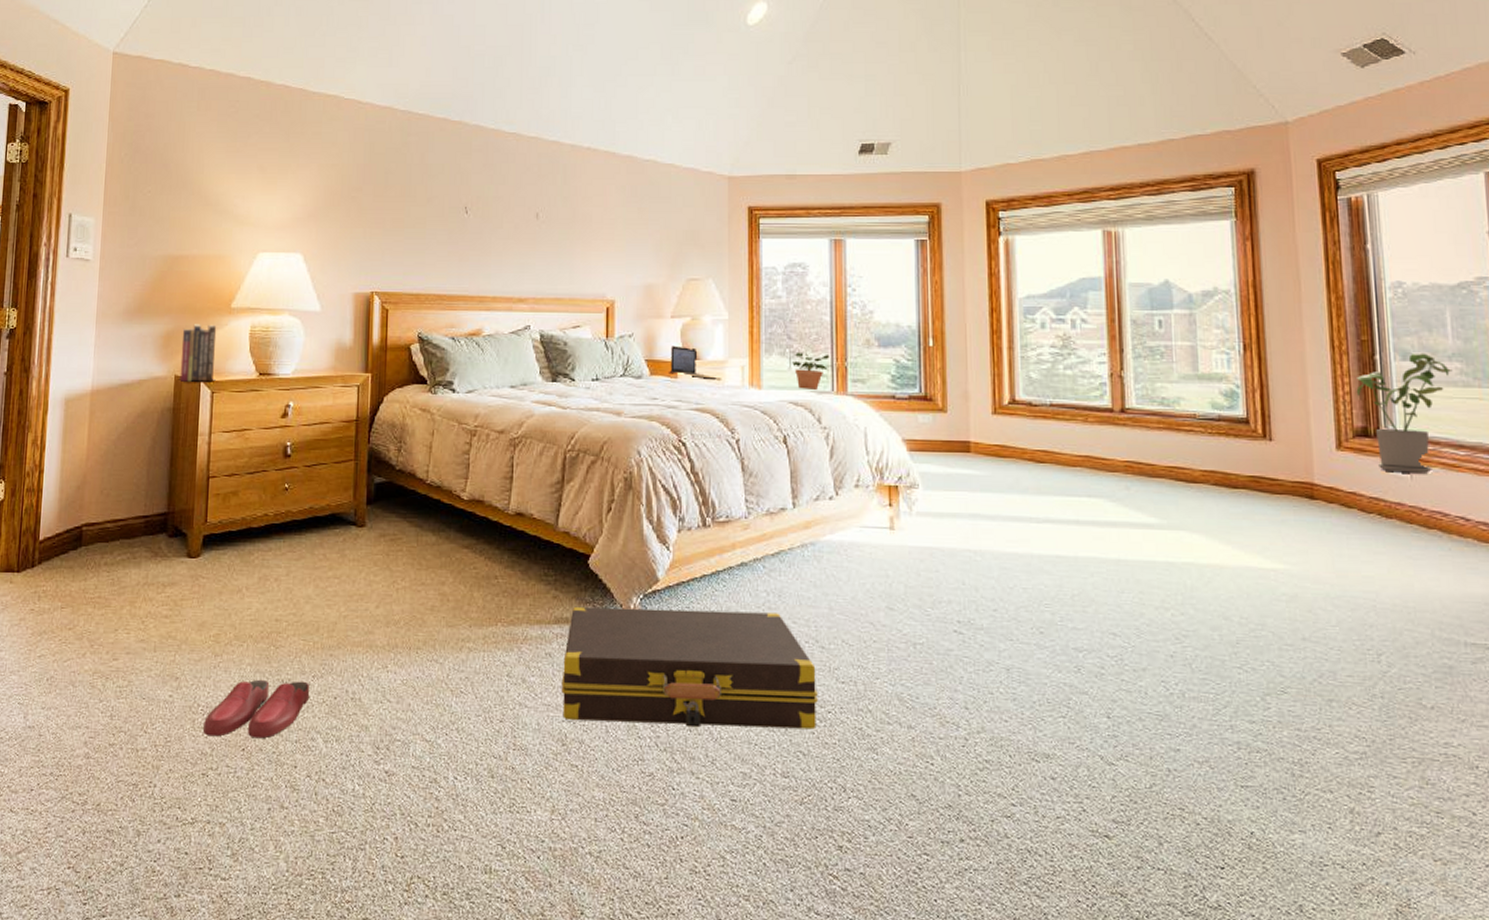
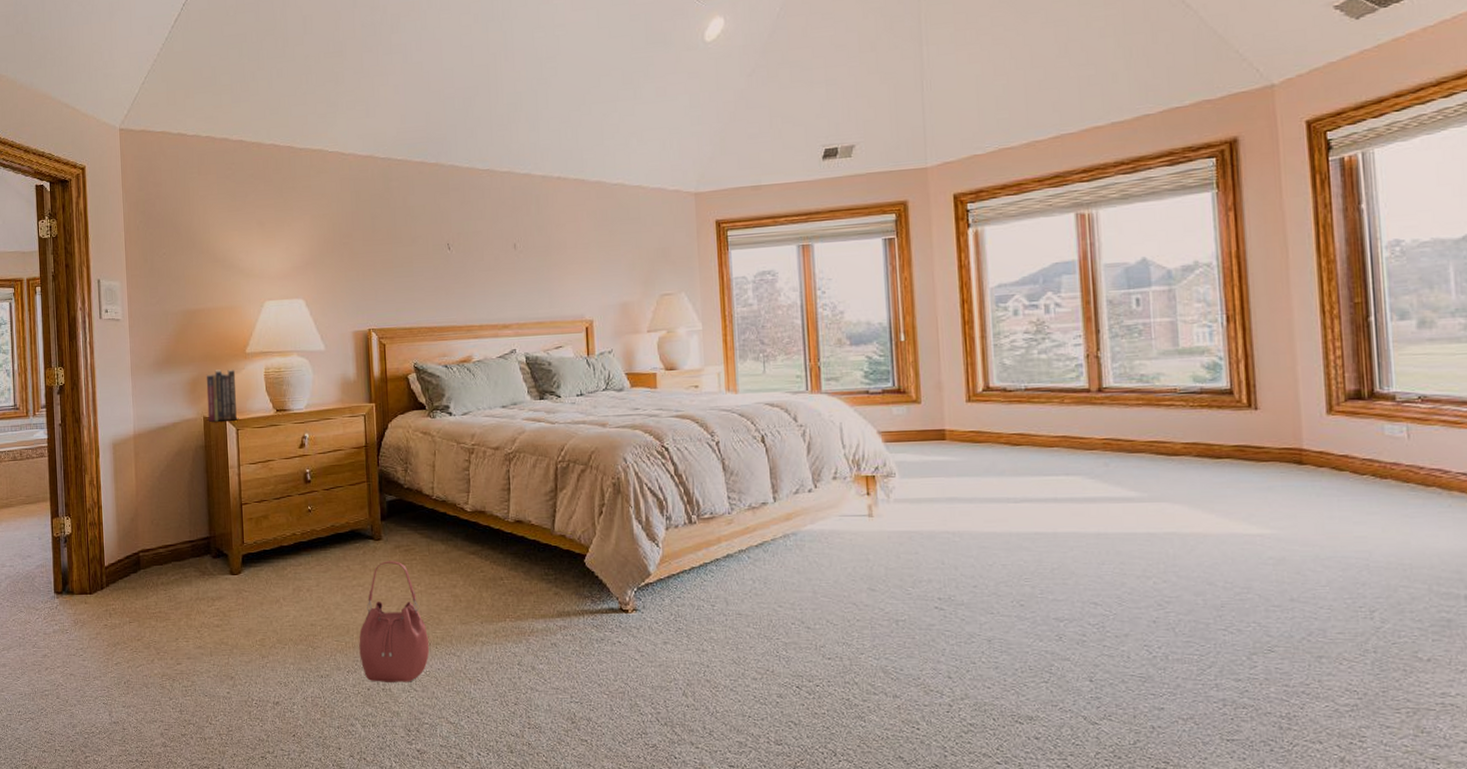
slippers: present [203,679,309,739] -> none [258,676,346,726]
handbag: none [328,551,410,692] -> present [359,561,430,682]
suitcase: present [561,606,818,730] -> none [567,598,806,704]
laptop: present [669,345,717,381] -> none [648,358,694,389]
potted plant: present [792,352,832,391] -> none [766,355,805,392]
house plant: present [1356,352,1453,473] -> none [1348,310,1456,433]

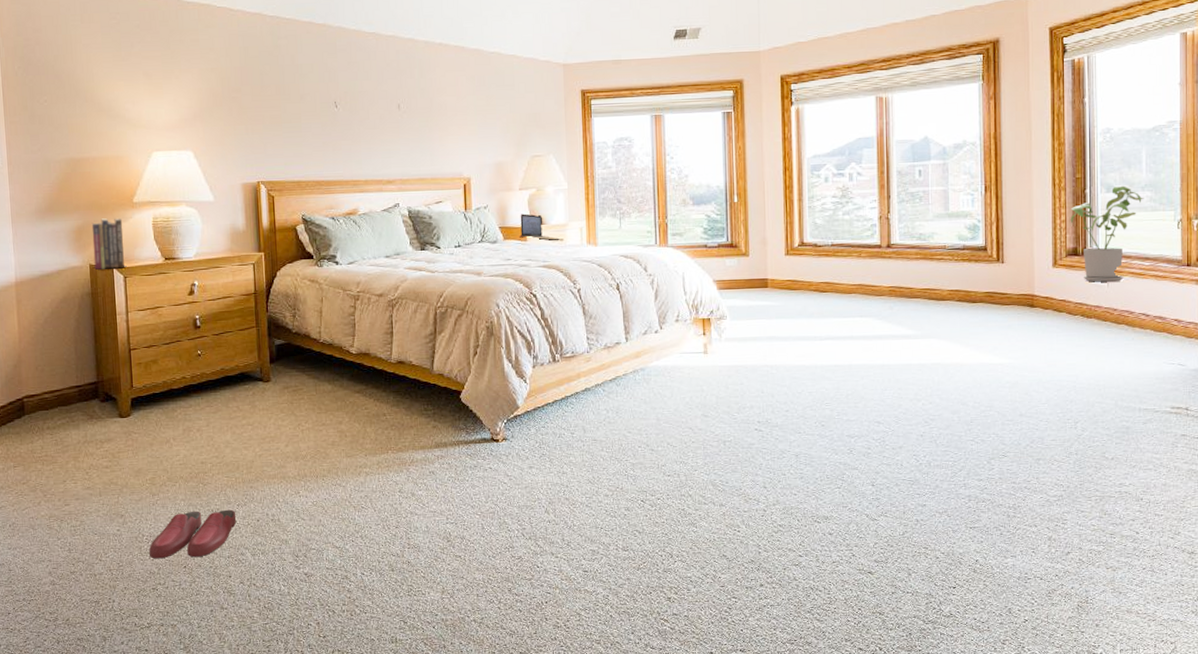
slippers: none [258,676,346,726] -> present [149,509,236,559]
handbag: present [359,561,430,682] -> none [248,401,317,514]
laptop: none [648,358,694,389] -> present [520,213,560,242]
house plant: none [1348,310,1456,433] -> present [1070,185,1144,282]

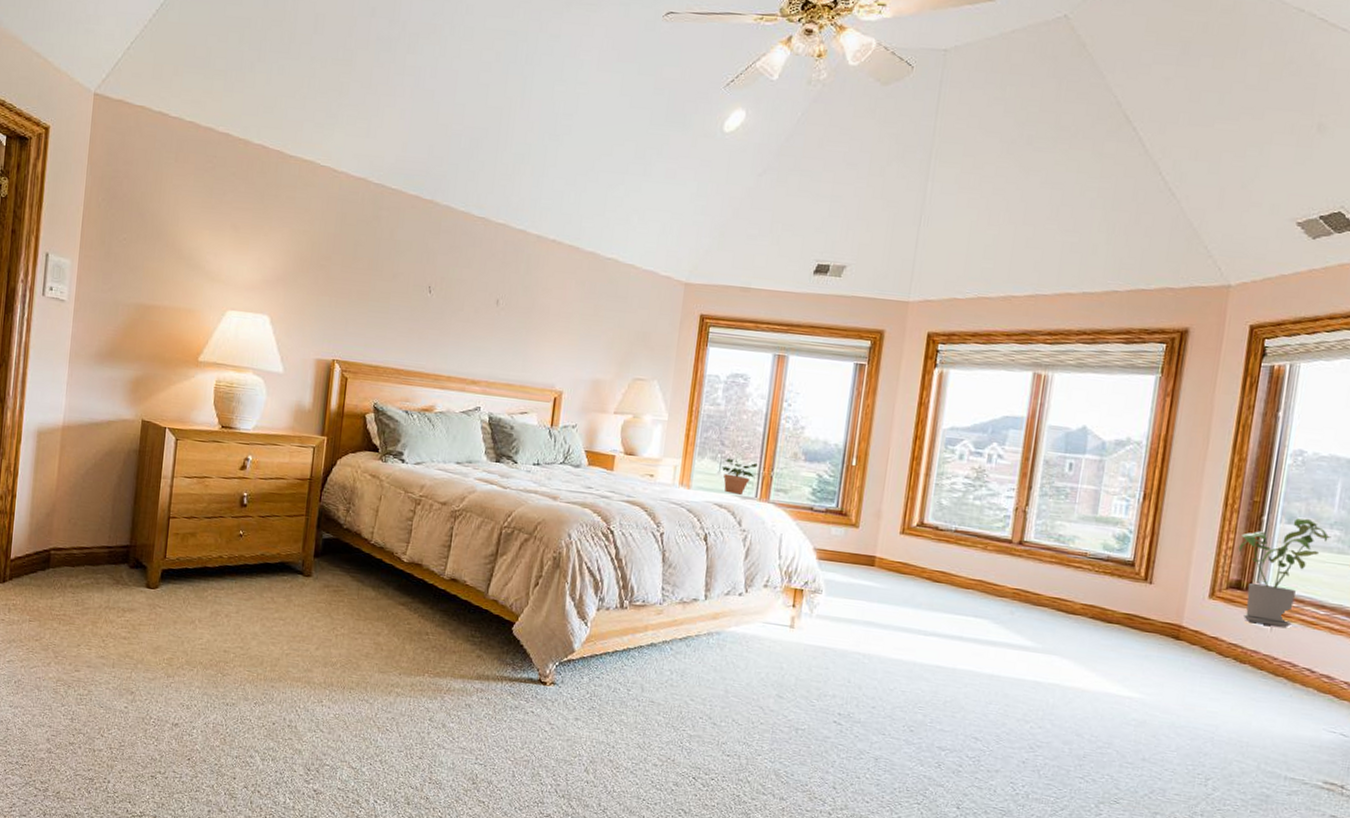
books: present [91,218,124,270] -> none [146,373,184,430]
slippers: present [149,509,236,559] -> none [154,700,251,752]
laptop: present [520,213,560,242] -> none [606,440,650,477]
potted plant: none [622,213,655,245] -> present [722,458,759,496]

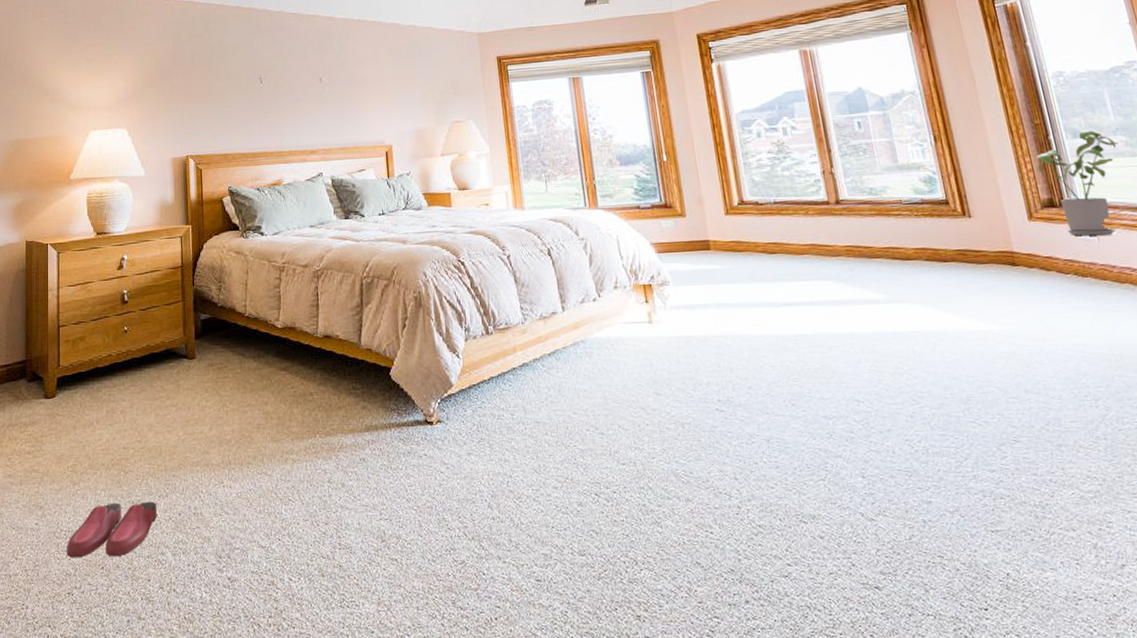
slippers: none [154,700,251,752] -> present [67,501,157,558]
potted plant: present [722,458,759,496] -> none [548,175,583,208]

